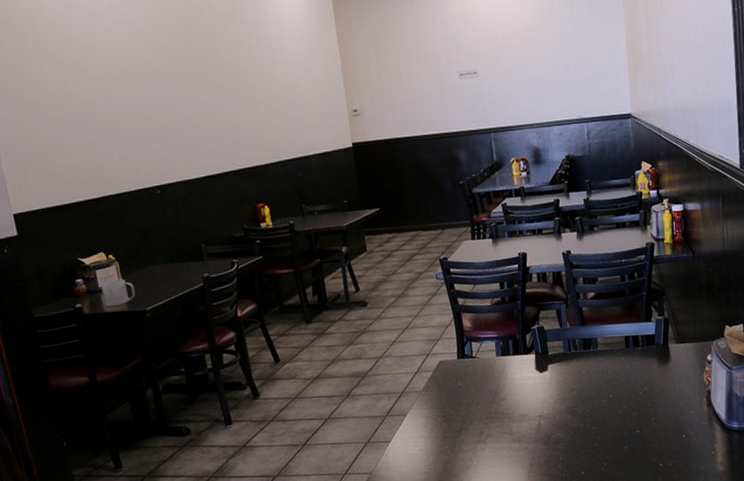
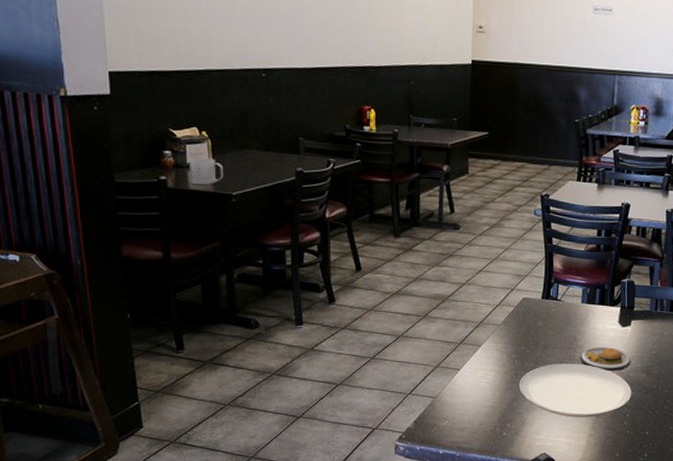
plate: none [449,415,561,470] -> present [519,363,632,418]
hamburger: none [504,394,555,419] -> present [580,347,631,371]

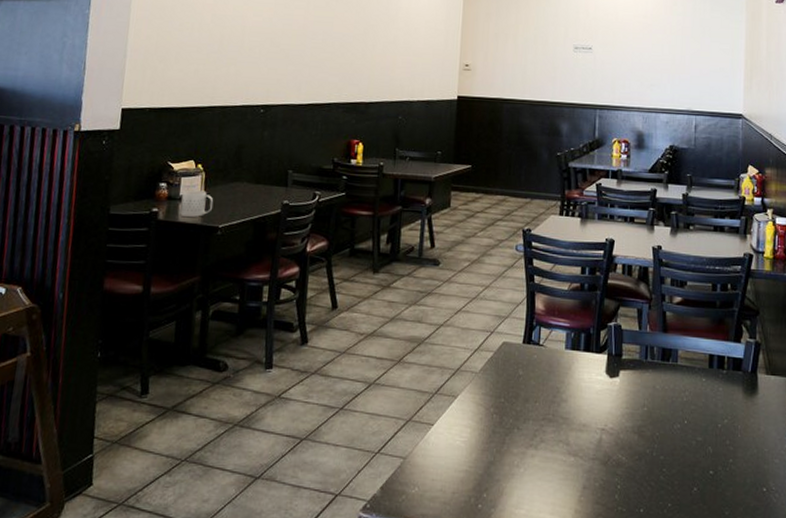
plate: present [519,363,632,418] -> none [497,419,622,488]
hamburger: present [580,347,631,371] -> none [564,401,621,431]

